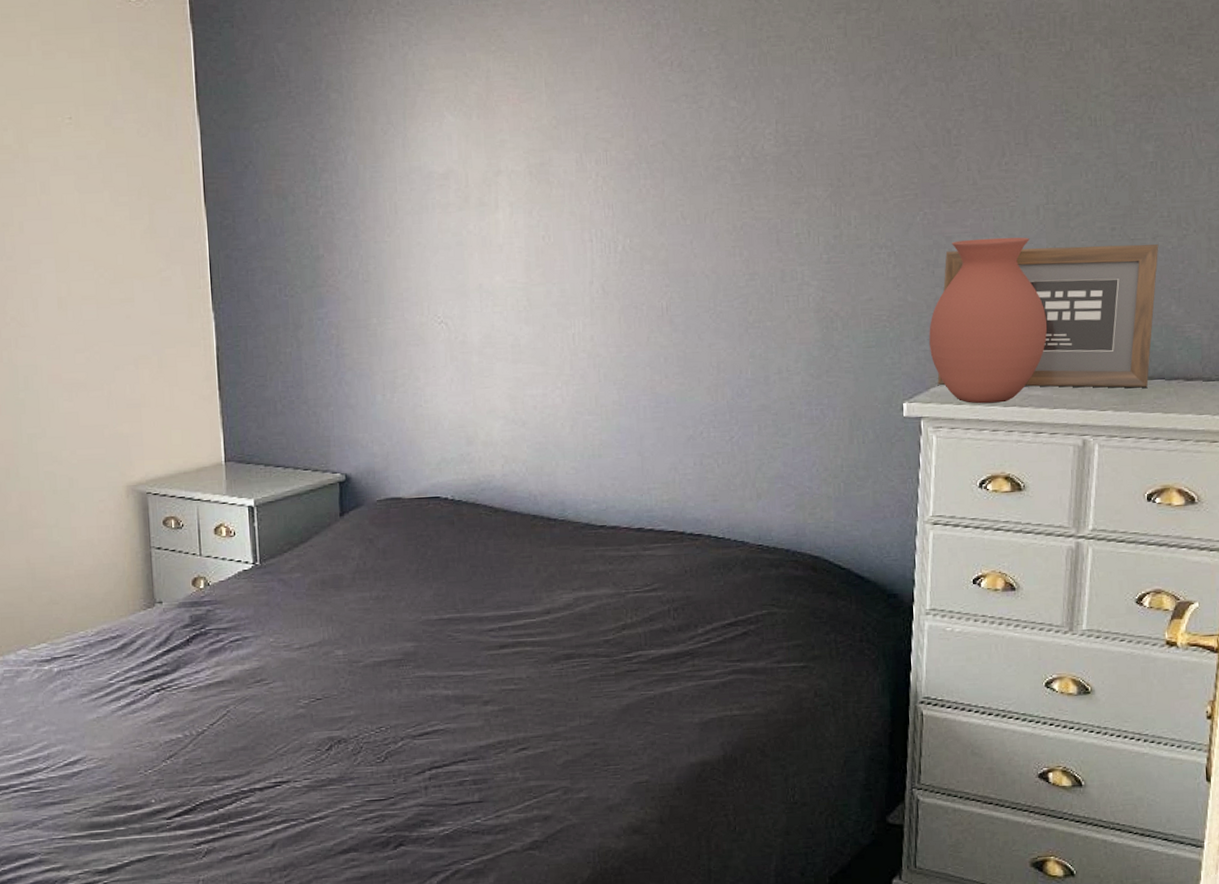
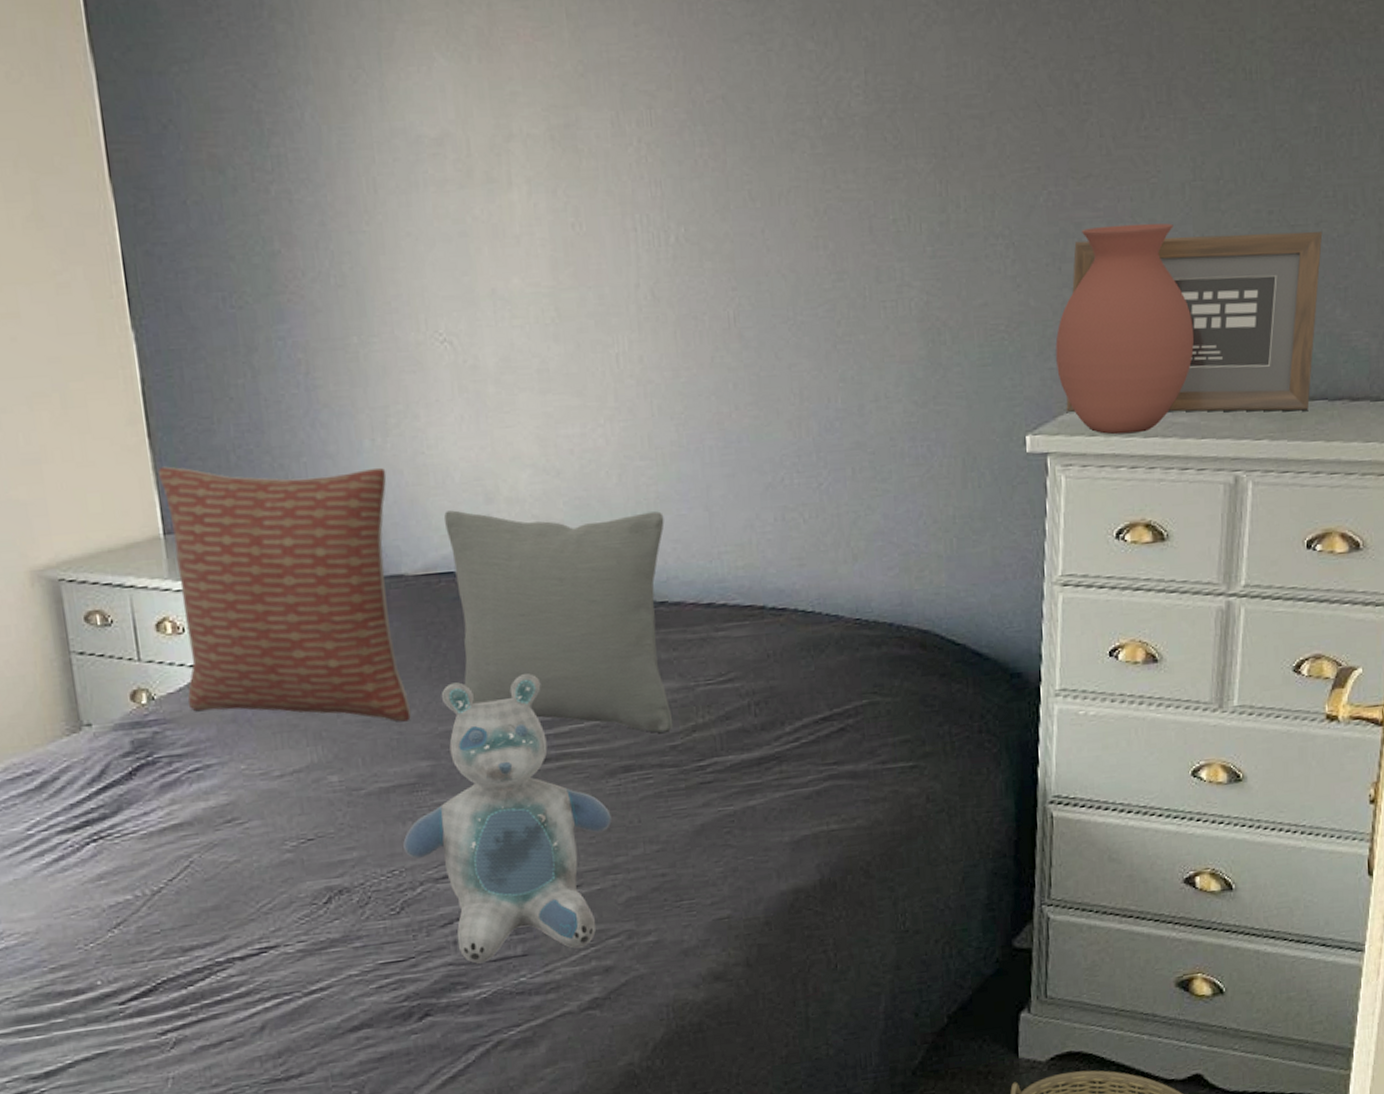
pillow: none [224,411,401,611] -> present [158,466,411,722]
polar bear: none [390,578,554,806] -> present [403,673,612,964]
pillow: none [434,450,606,630] -> present [444,510,672,734]

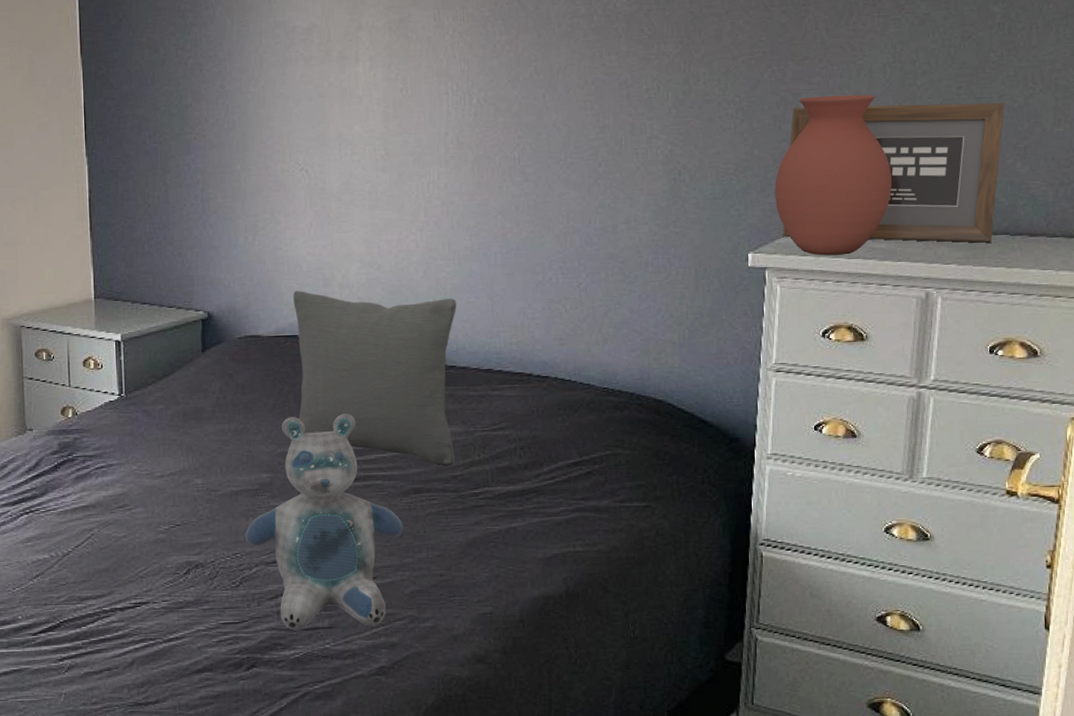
pillow: present [158,466,411,722] -> none [95,251,258,443]

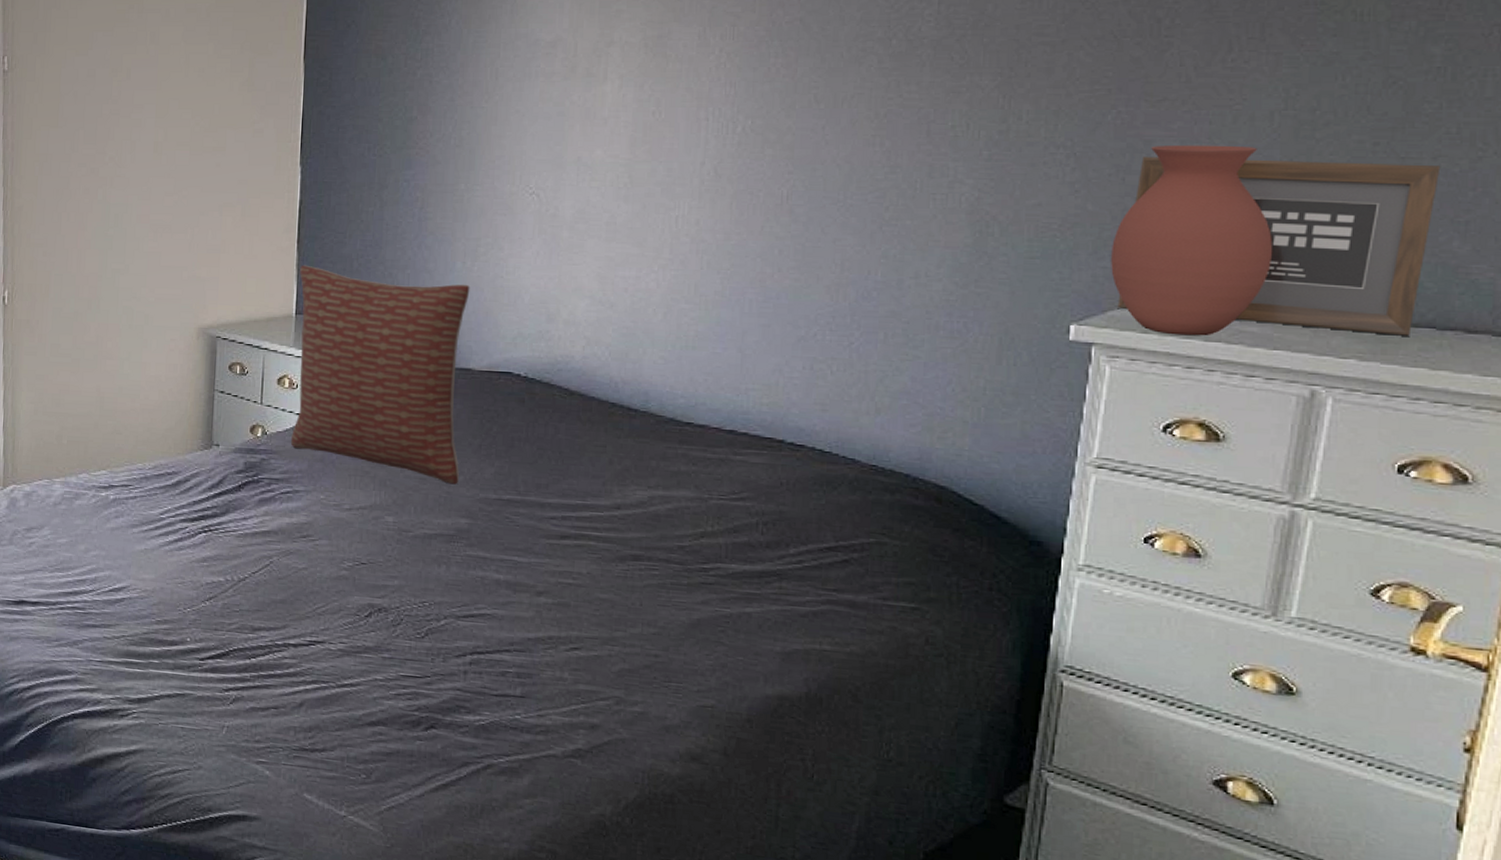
pillow: none [95,251,258,443] -> present [291,265,470,485]
polar bear: present [245,414,403,631] -> none [436,460,616,702]
pillow: present [292,290,457,466] -> none [506,324,700,534]

